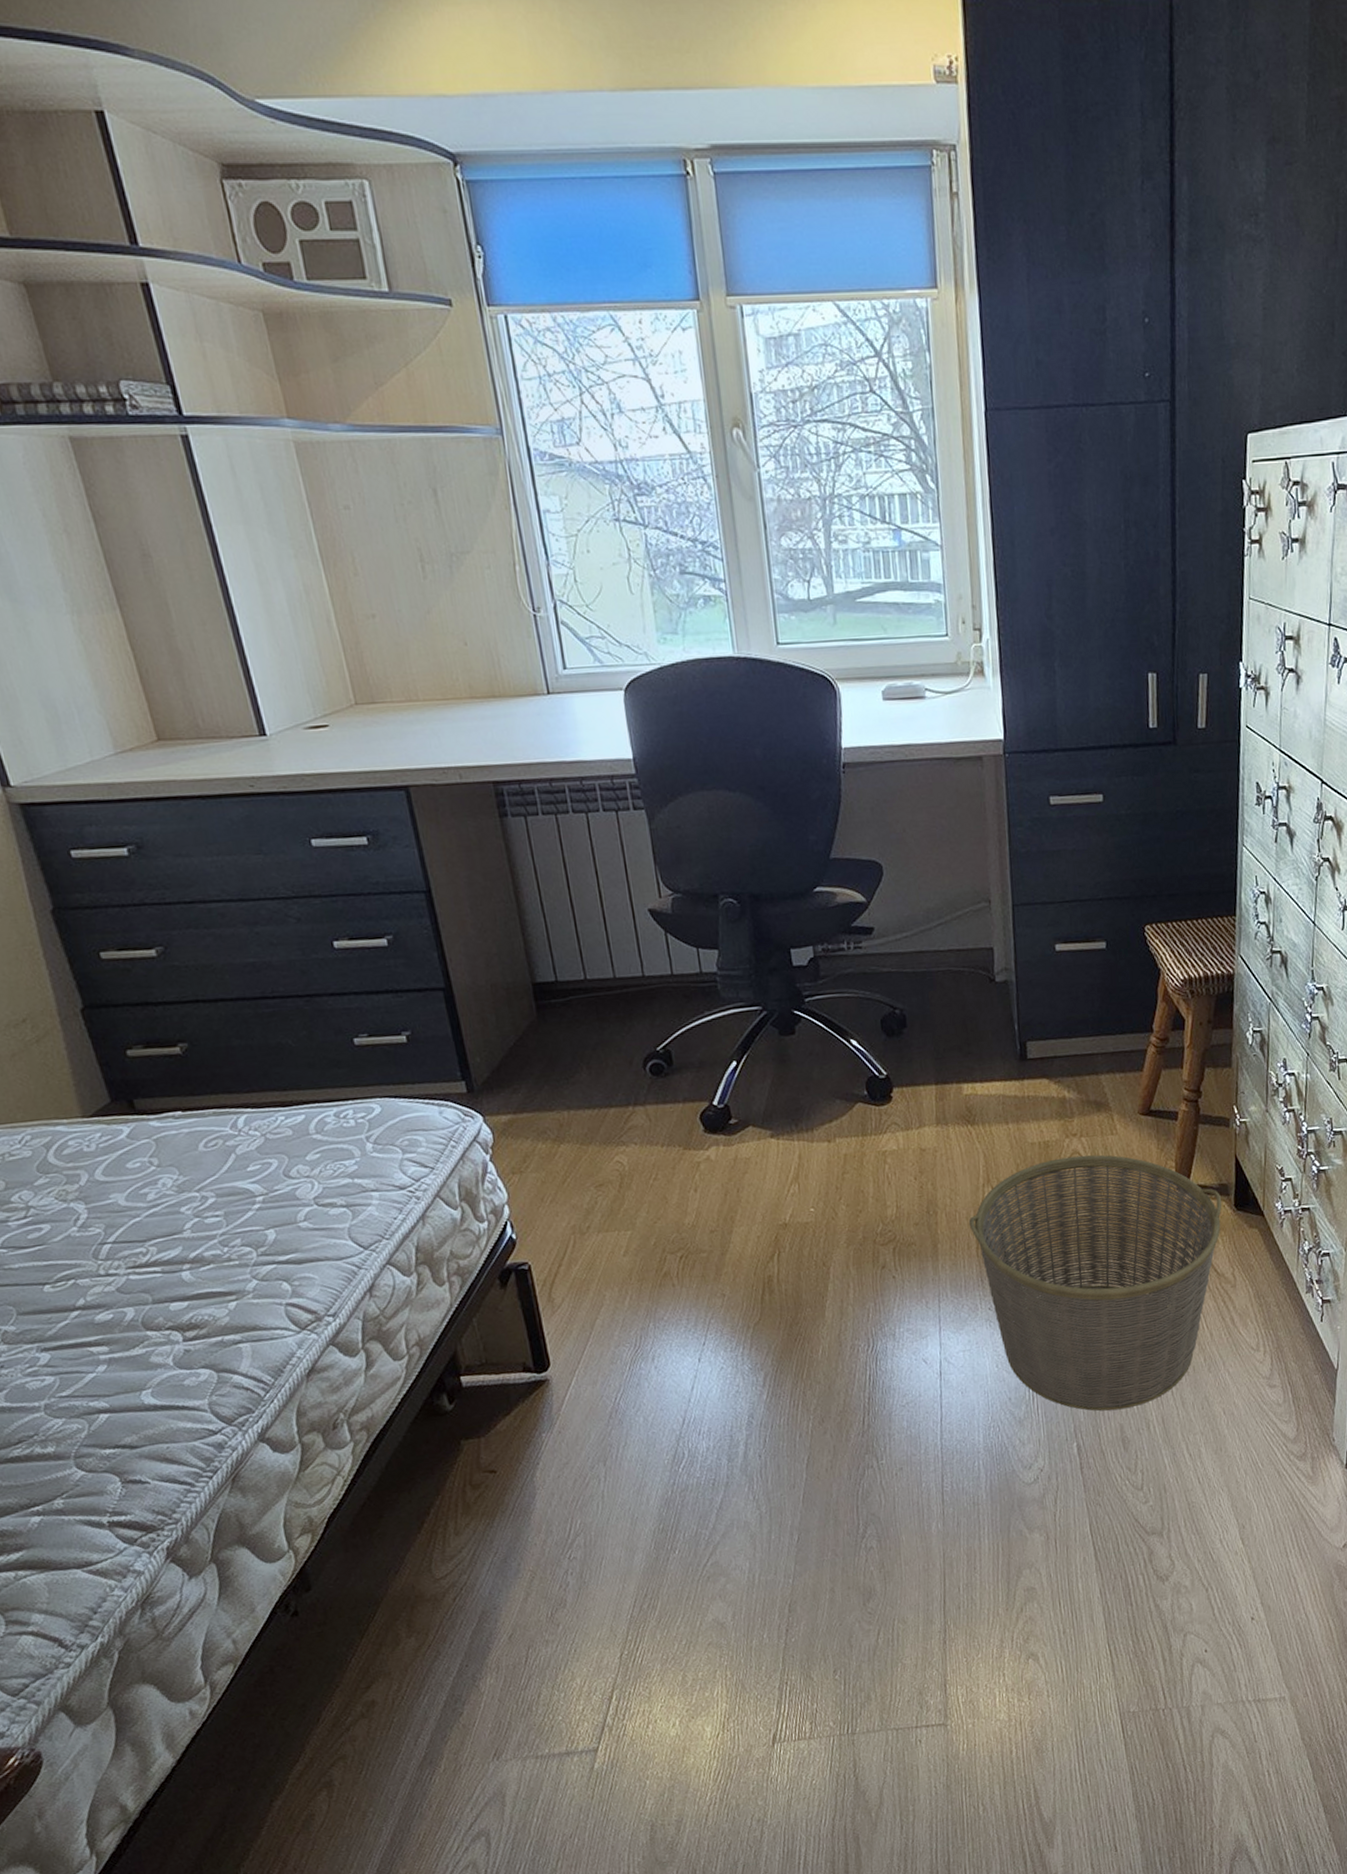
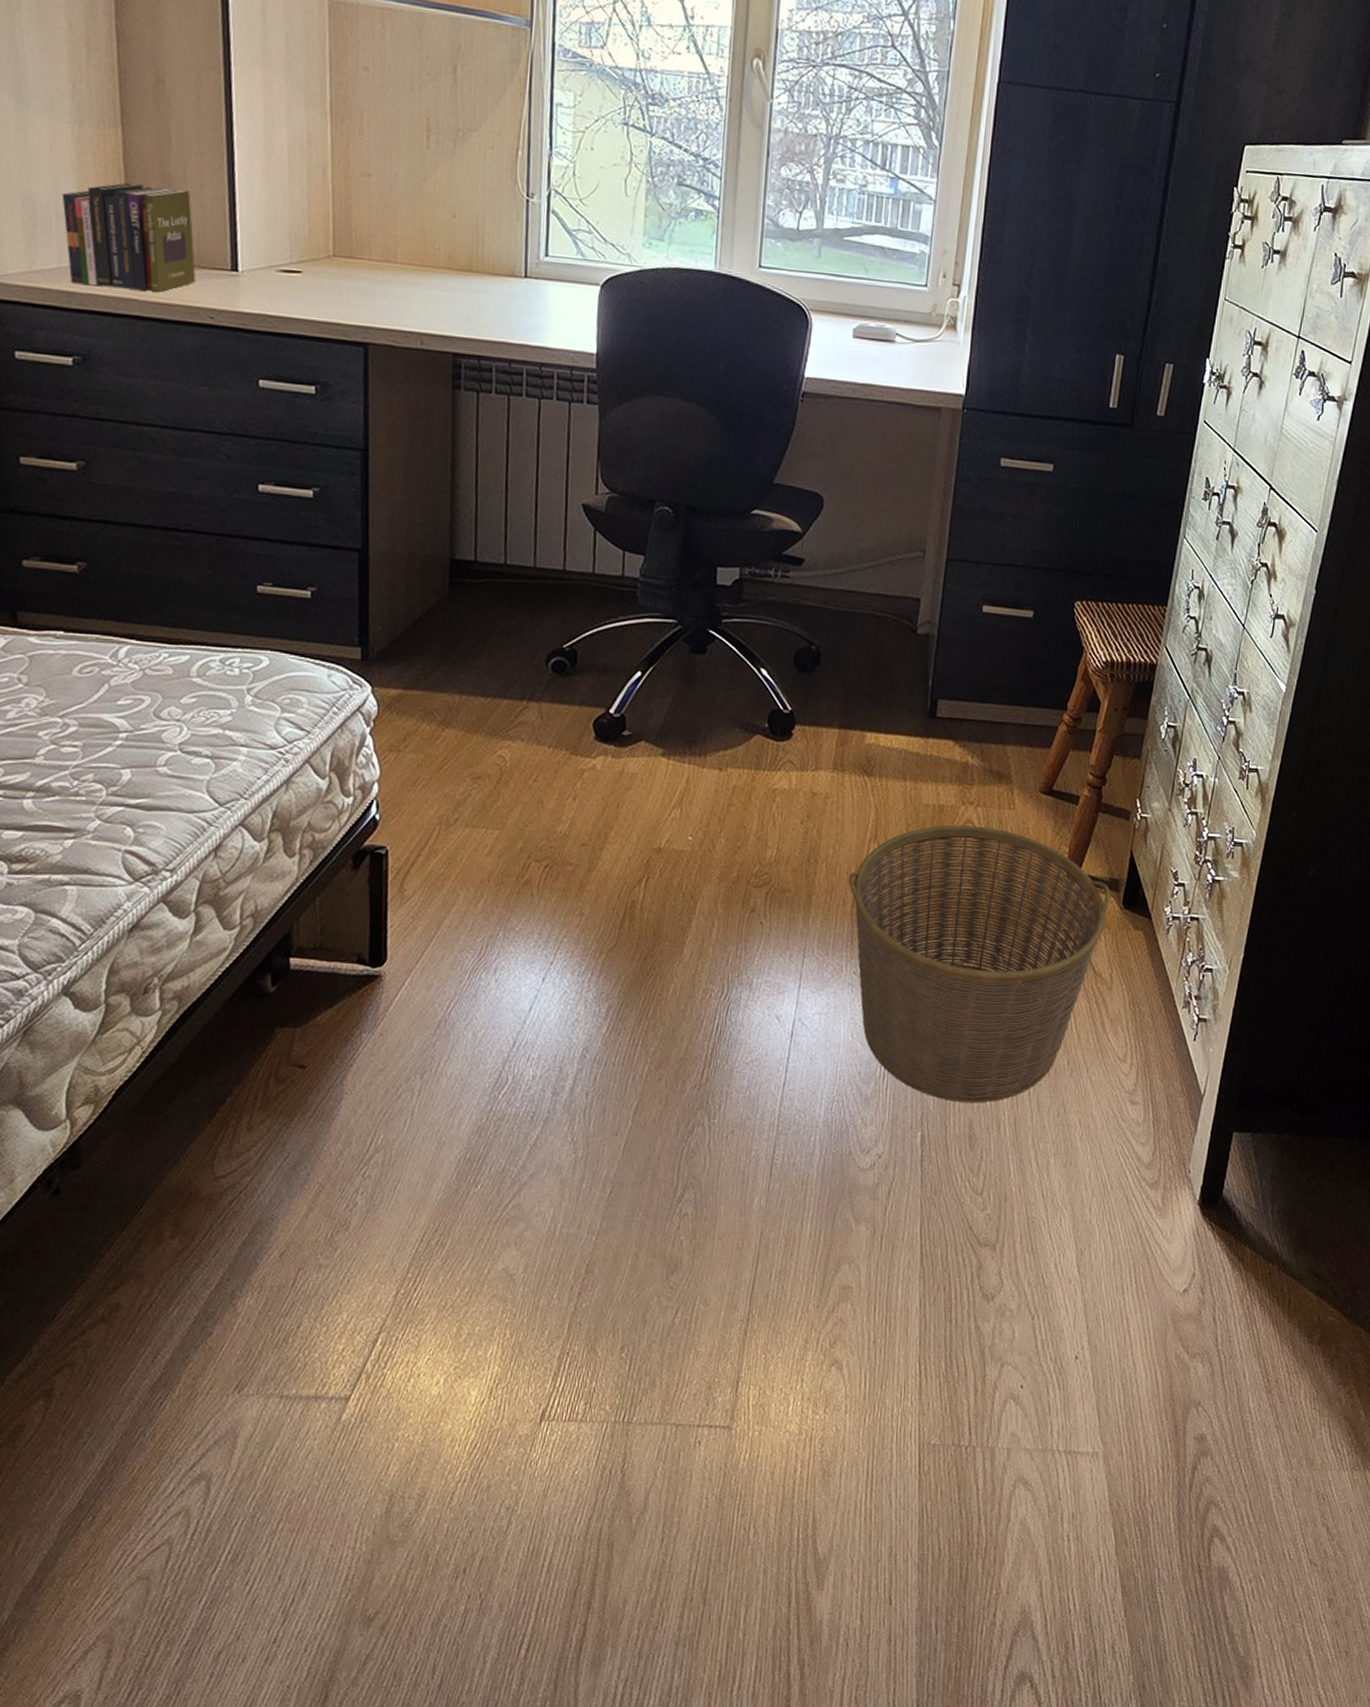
books: none [77,662,228,775] -> present [62,182,196,292]

